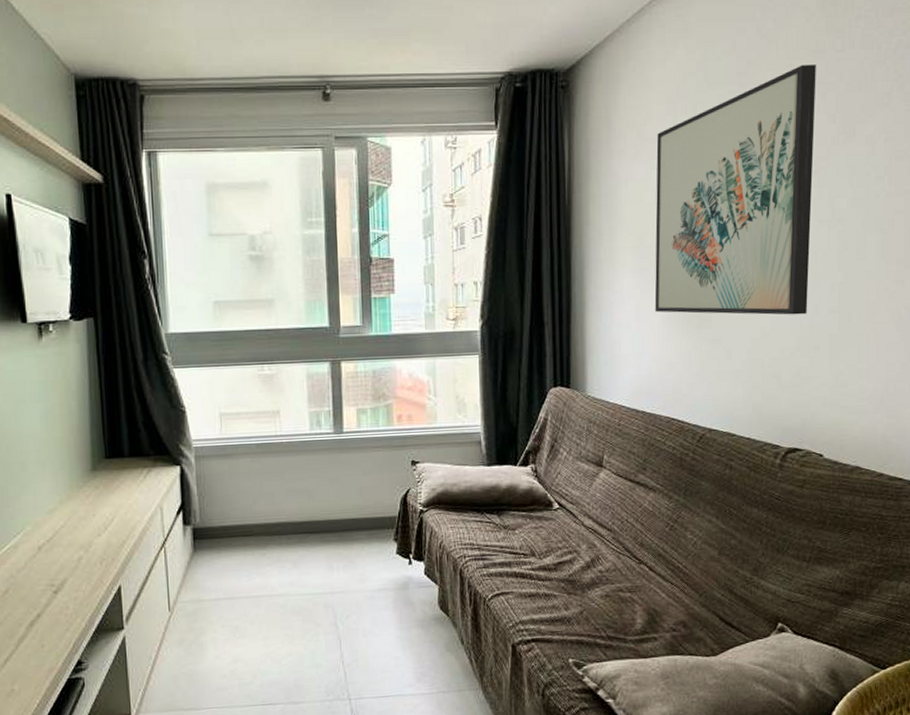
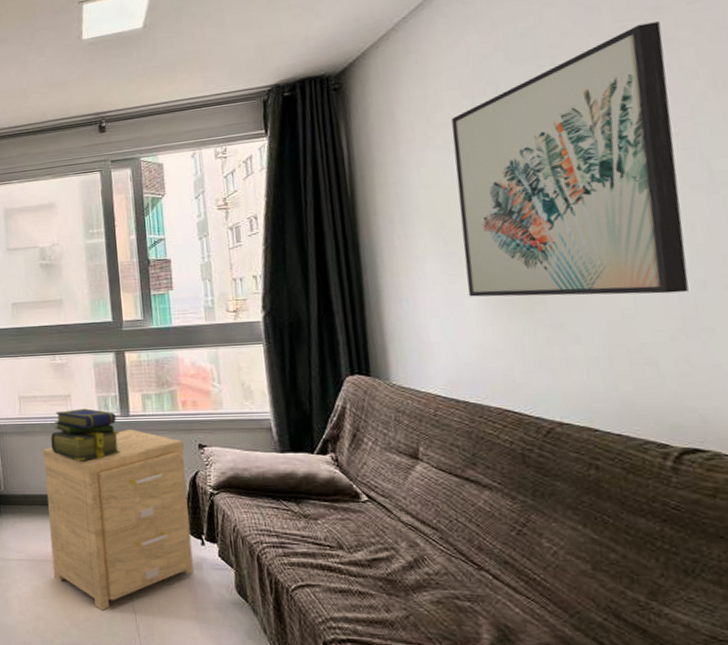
side table: none [245,446,400,643] -> present [42,428,194,610]
stack of books: none [256,425,332,484] -> present [51,408,120,461]

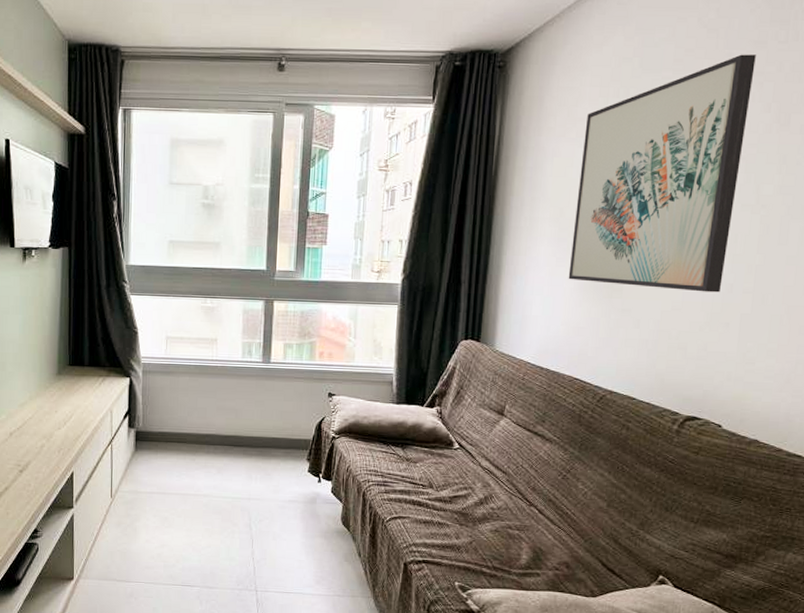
side table: present [42,428,194,610] -> none [182,375,315,538]
stack of books: present [51,408,120,461] -> none [193,353,259,402]

